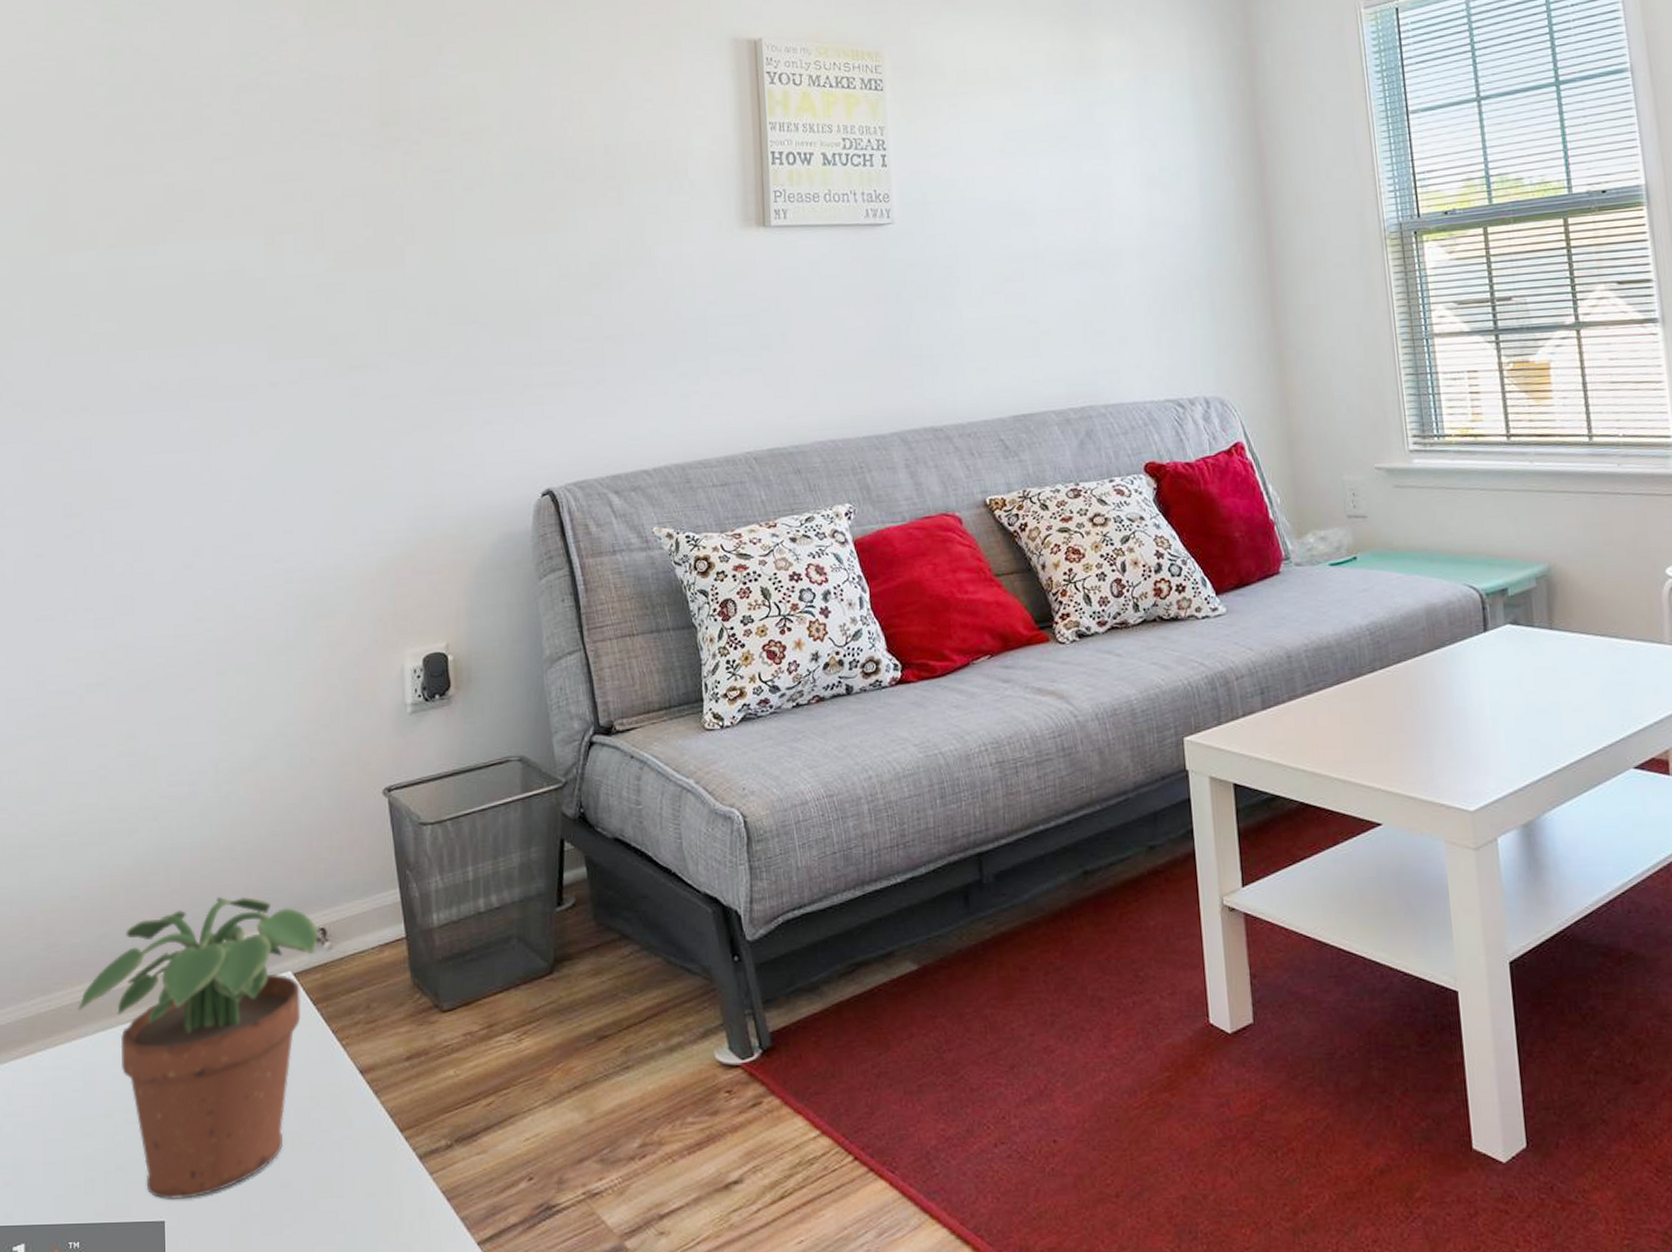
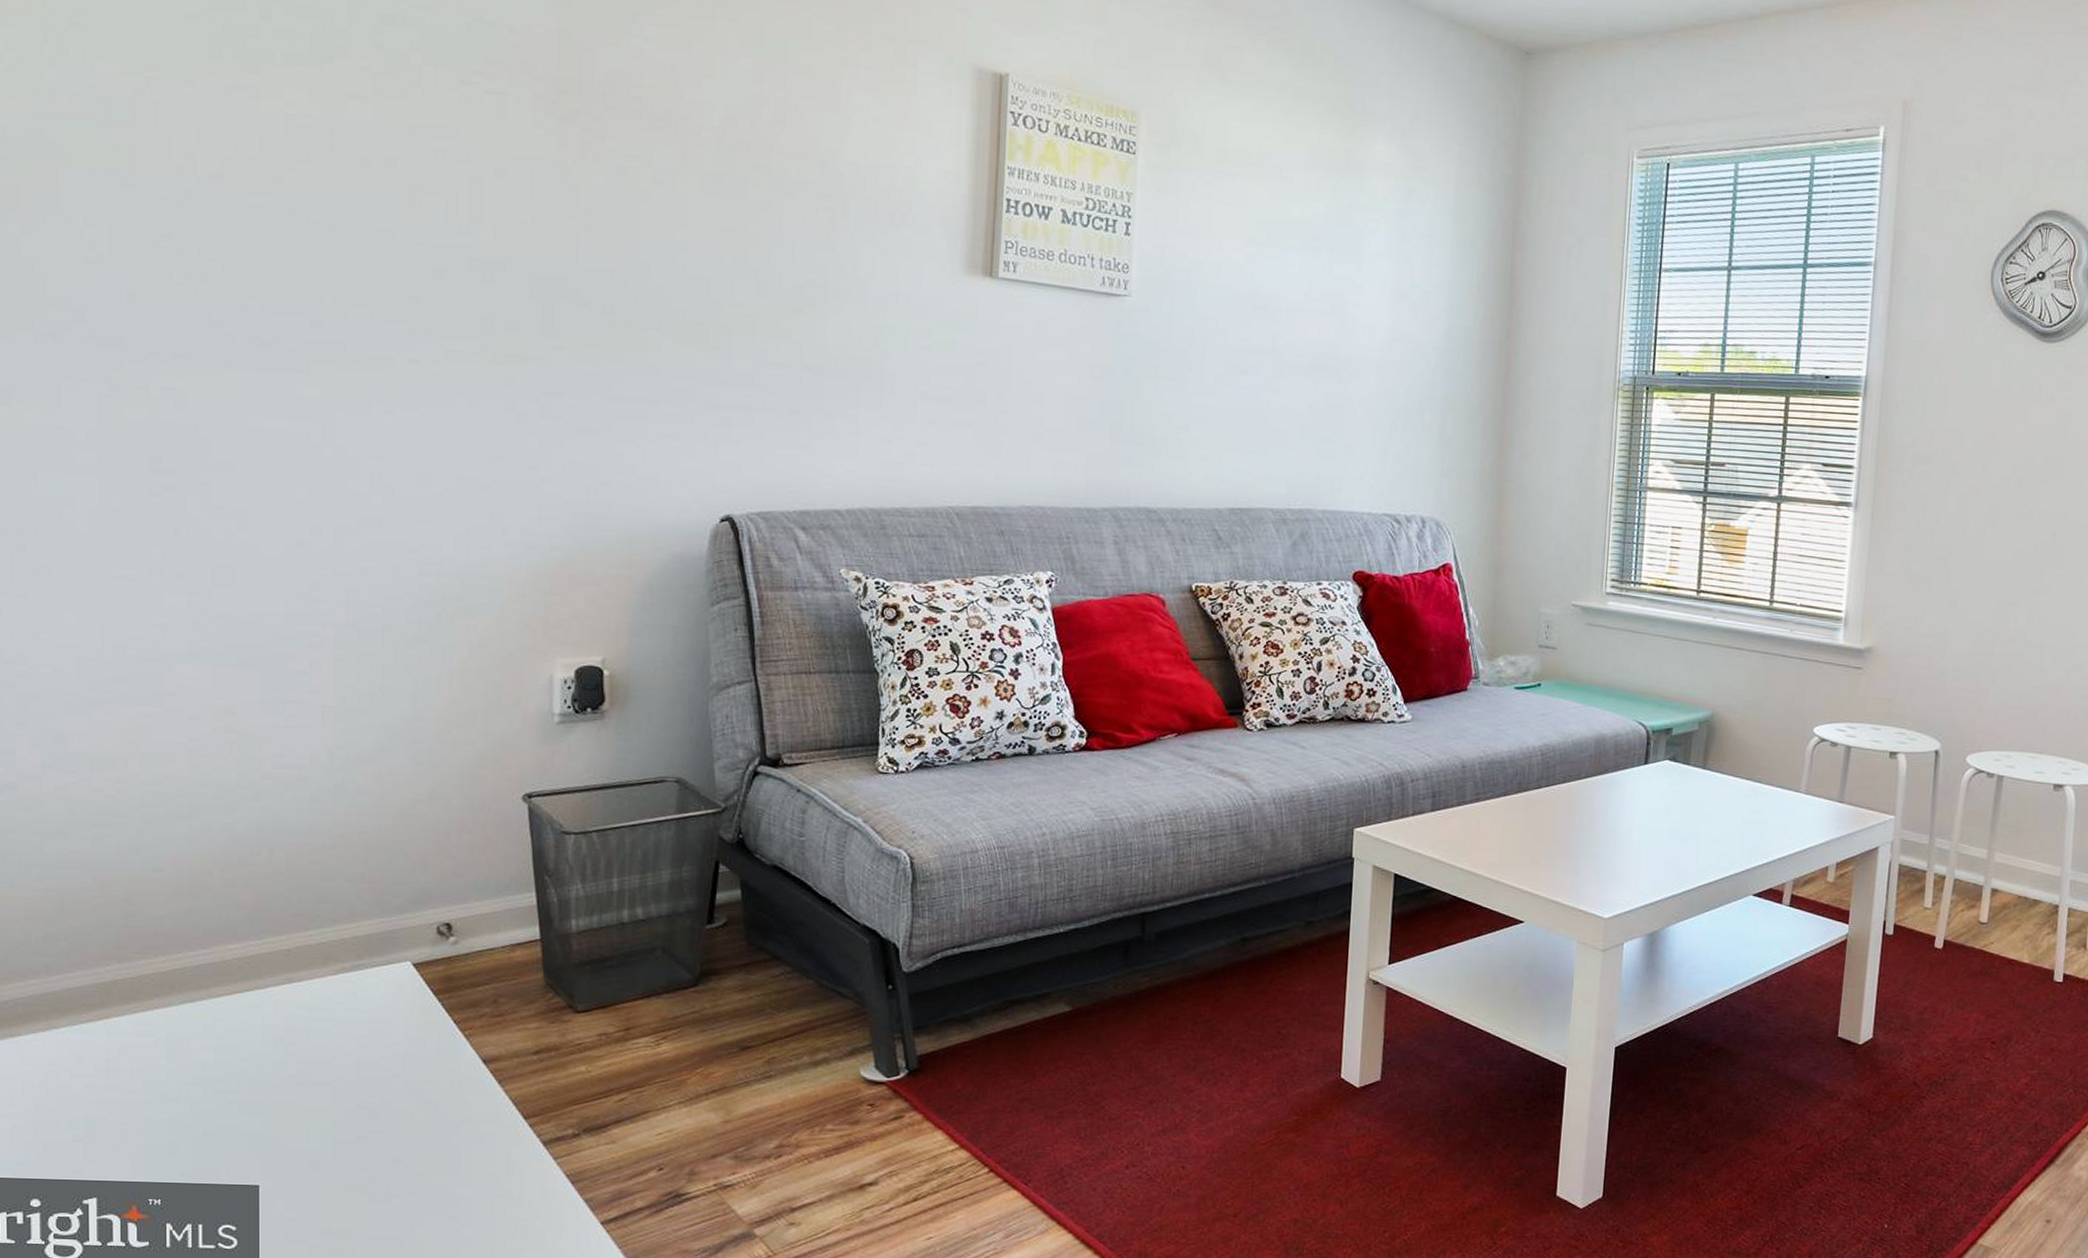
potted plant: present [78,896,318,1201] -> none [161,883,442,1167]

